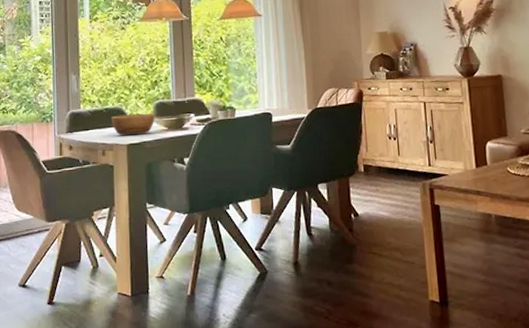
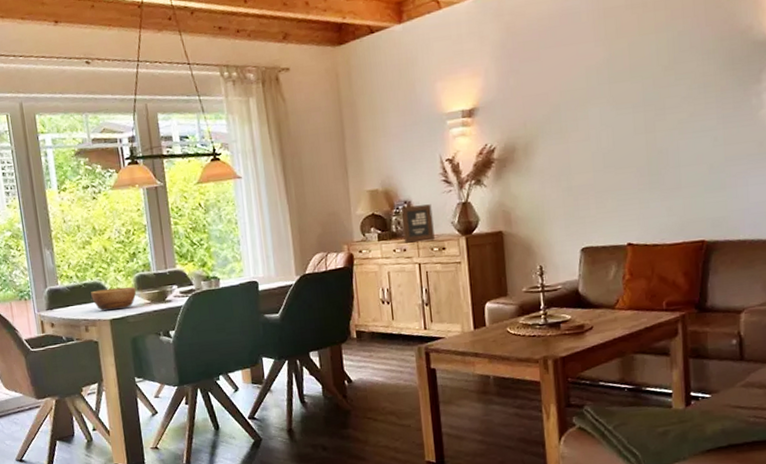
picture frame: none [407,47,439,83] -> present [400,204,435,243]

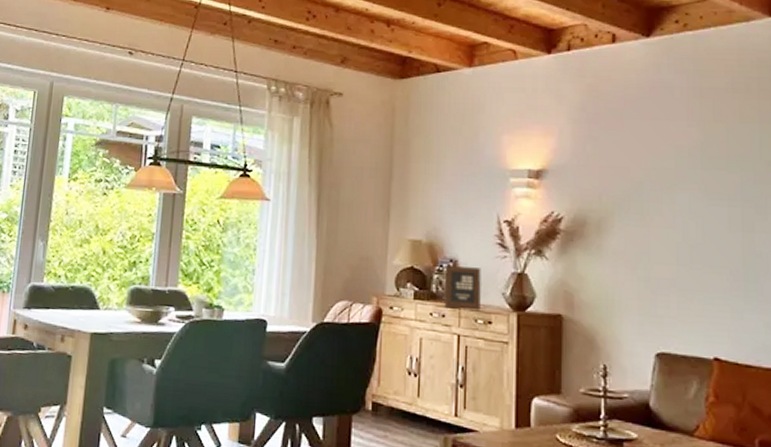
bowl: present [91,286,137,311] -> none [76,296,128,324]

